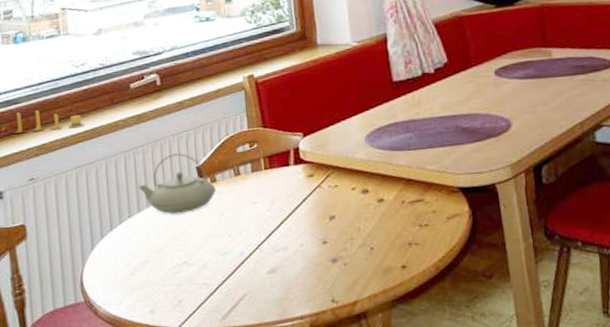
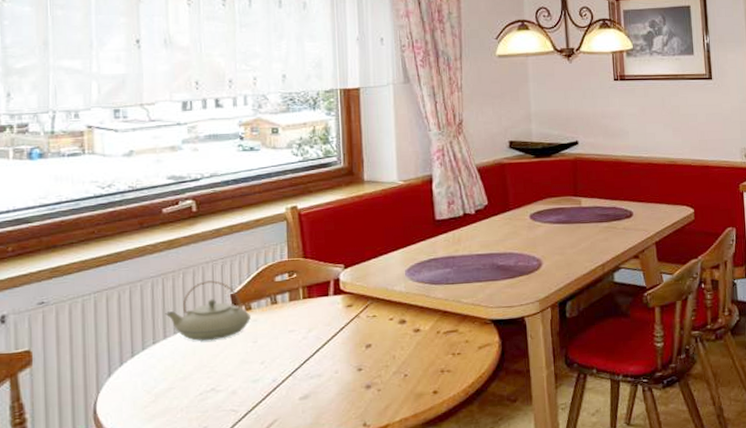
candle: present [12,109,85,135] -> none [21,230,108,255]

